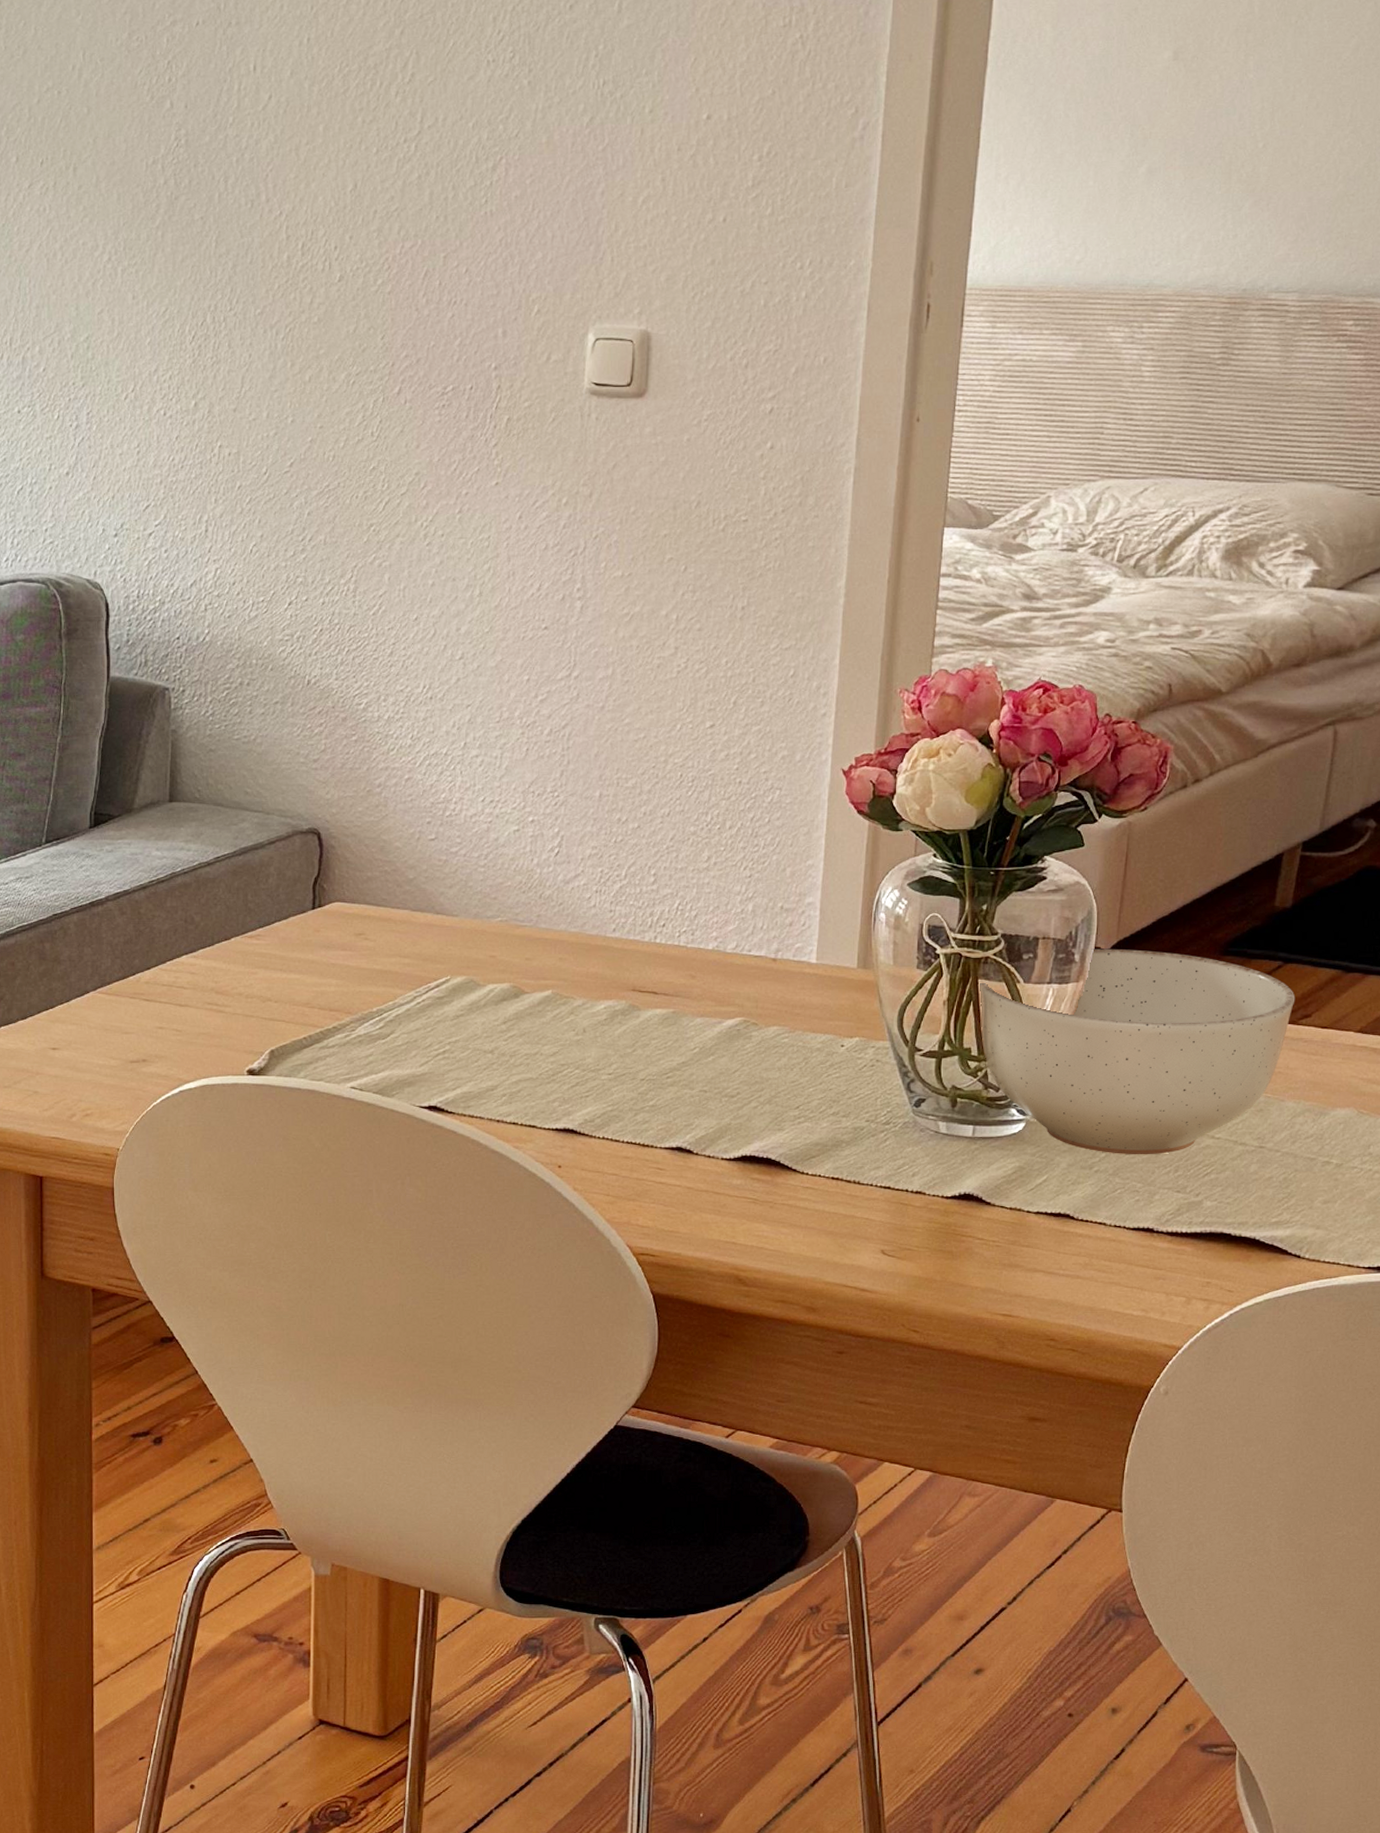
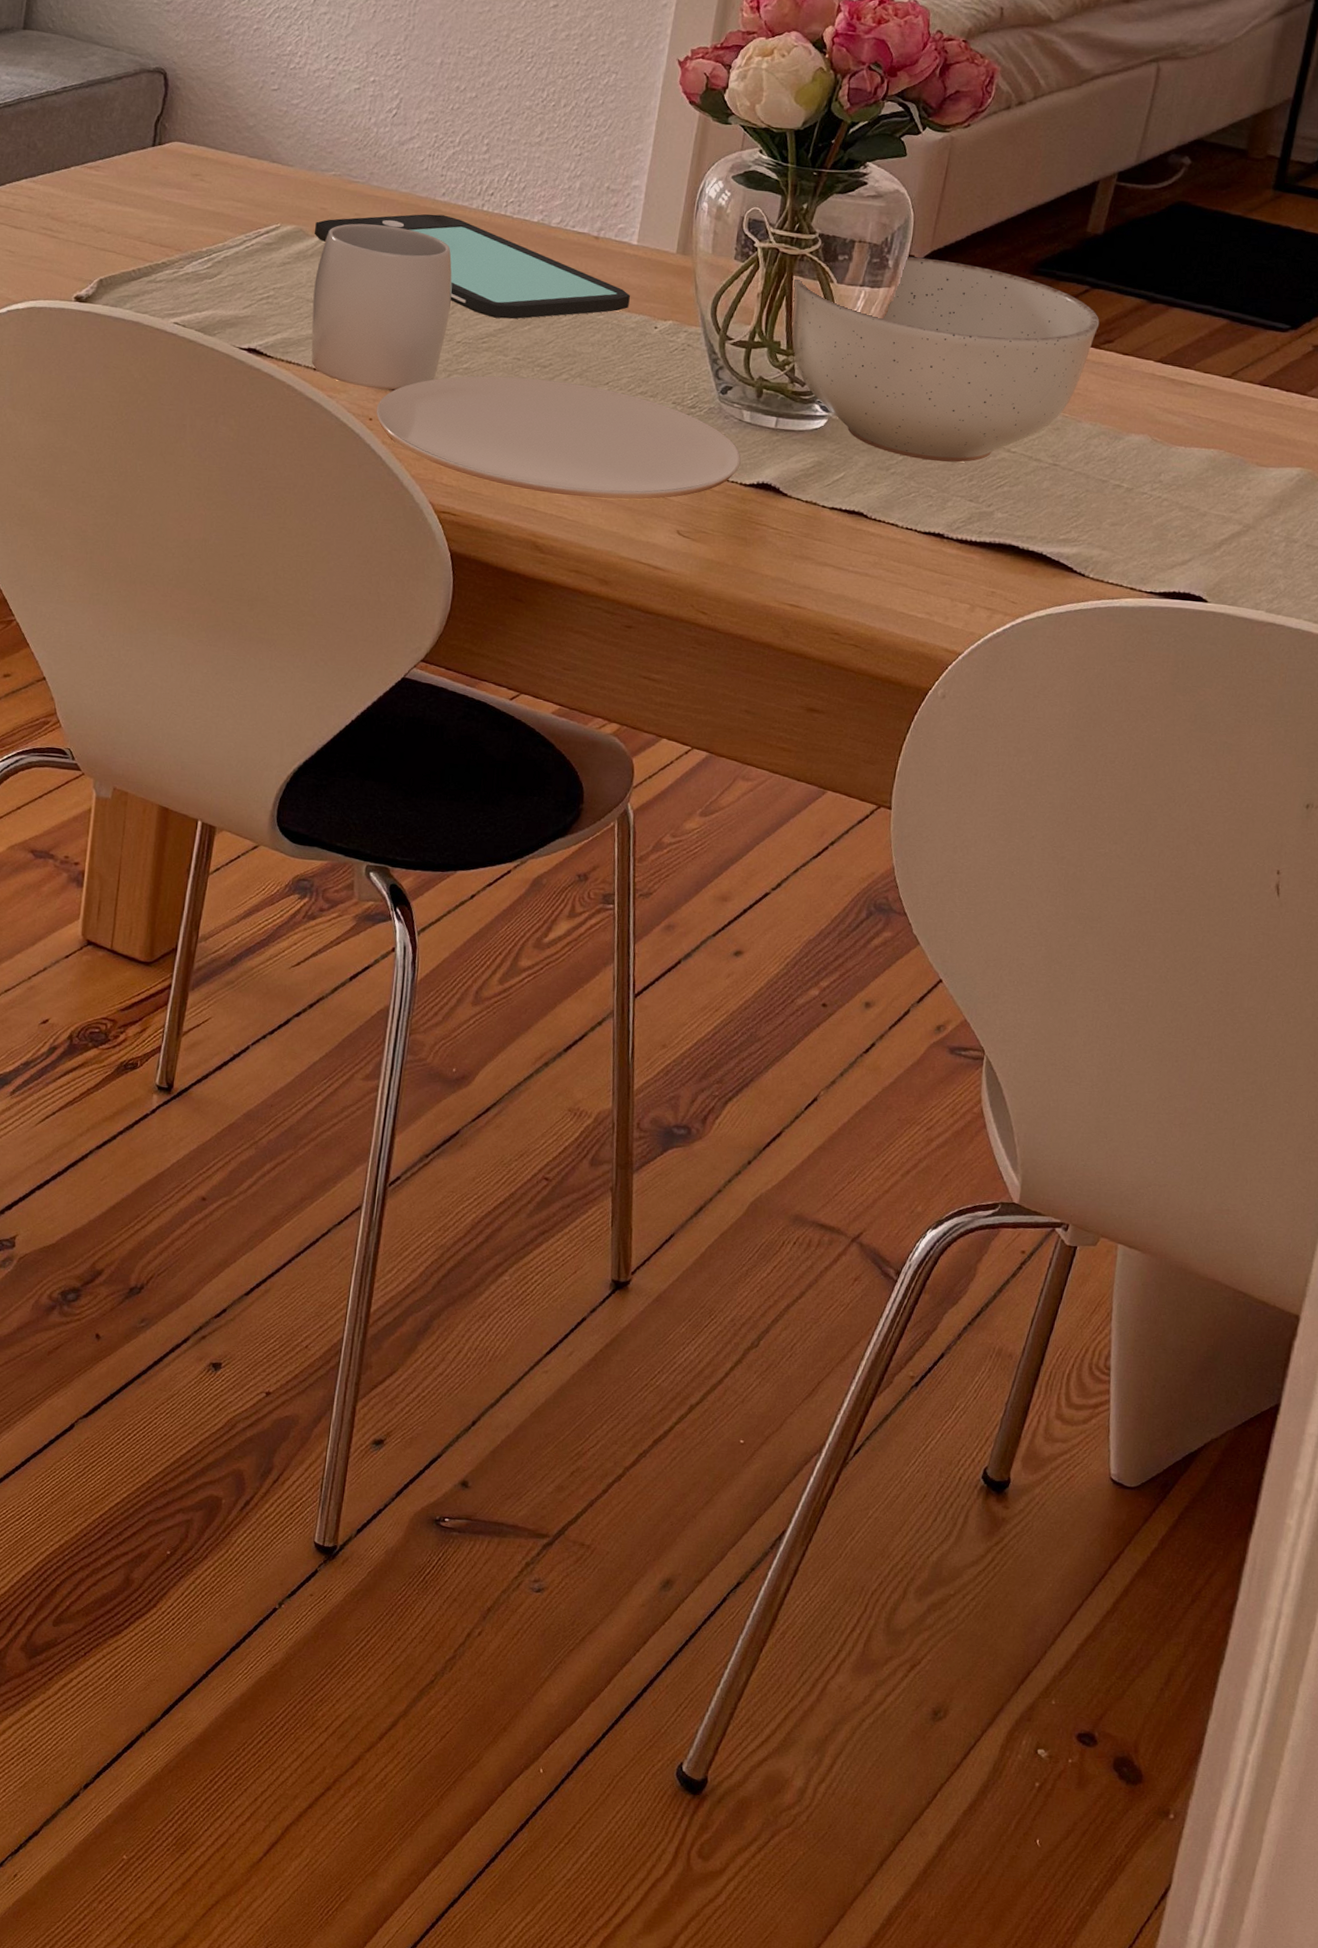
tablet: none [486,951,813,1051] -> present [315,214,630,319]
mug: none [490,968,631,1135] -> present [311,223,453,390]
plate: none [564,1109,941,1226] -> present [376,375,741,500]

